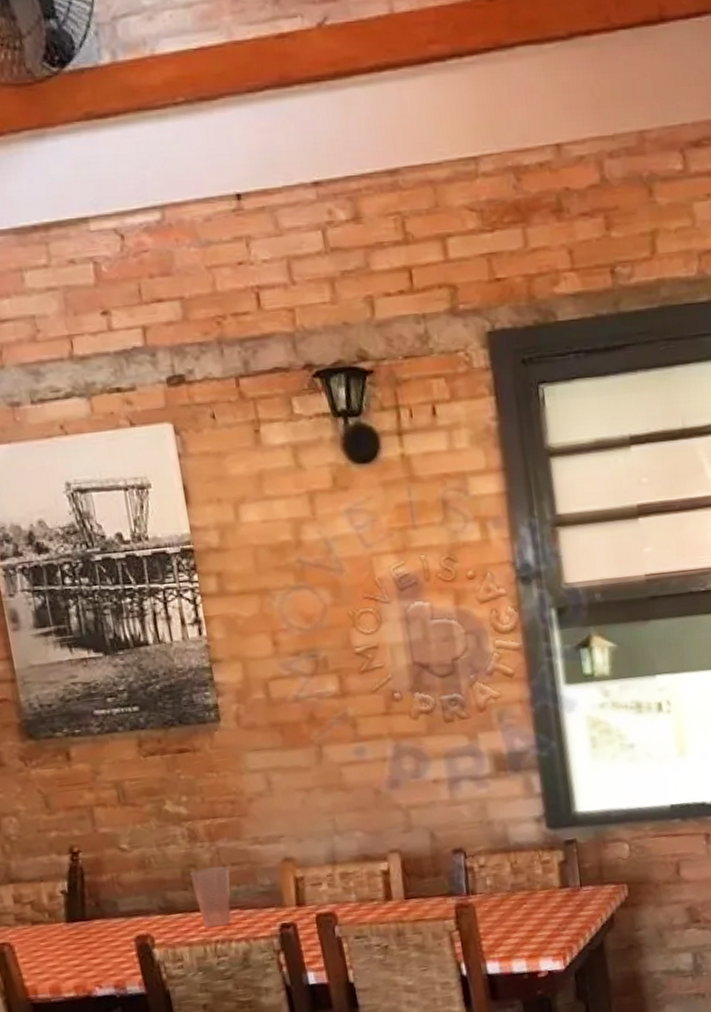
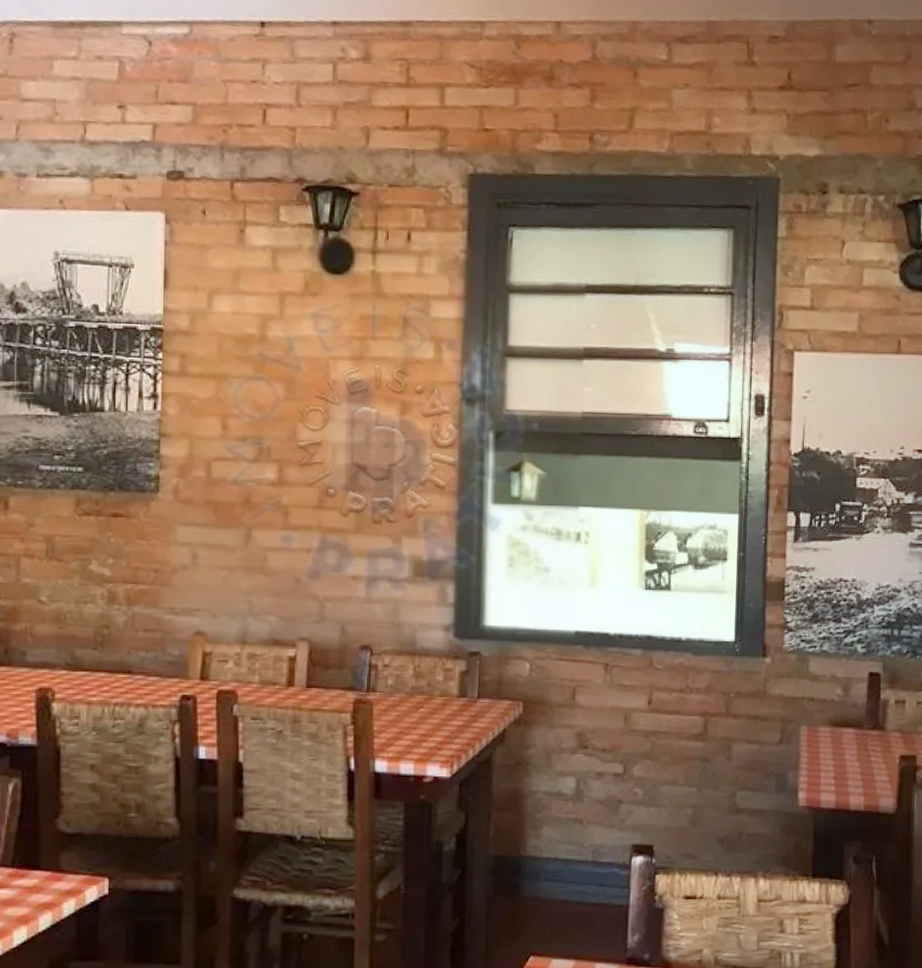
cup: present [189,866,231,928] -> none [102,631,141,691]

